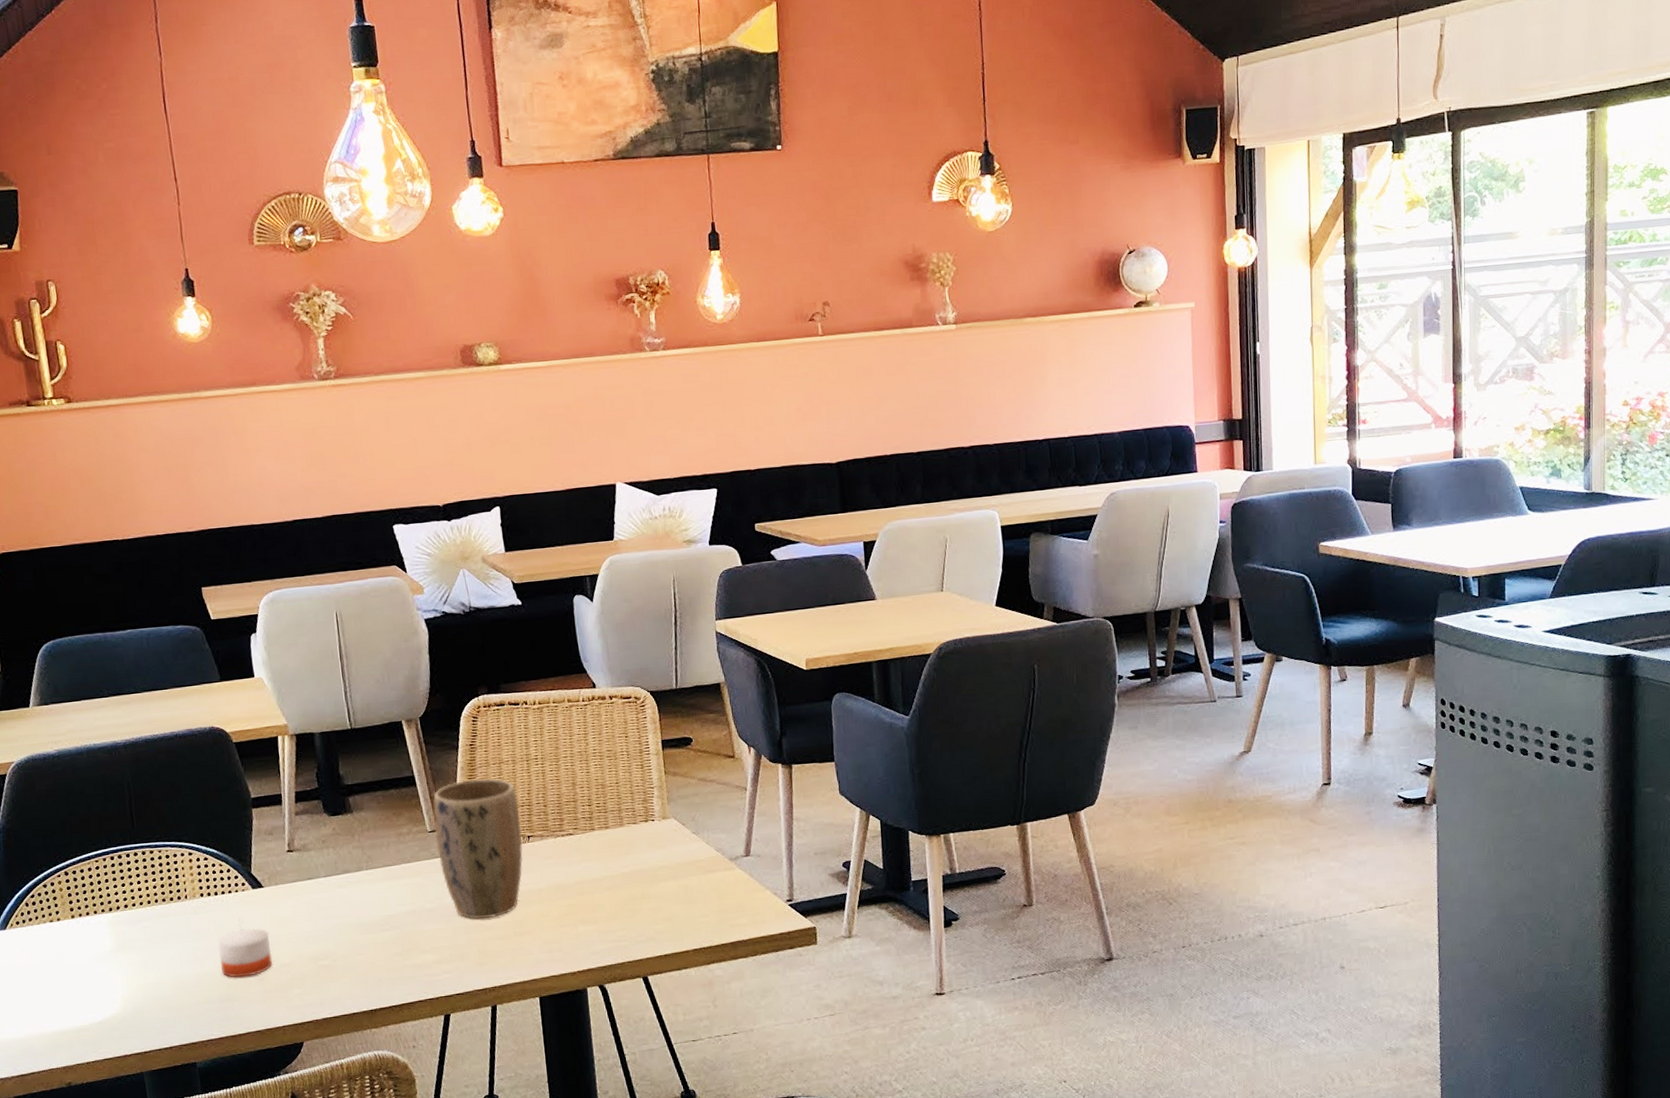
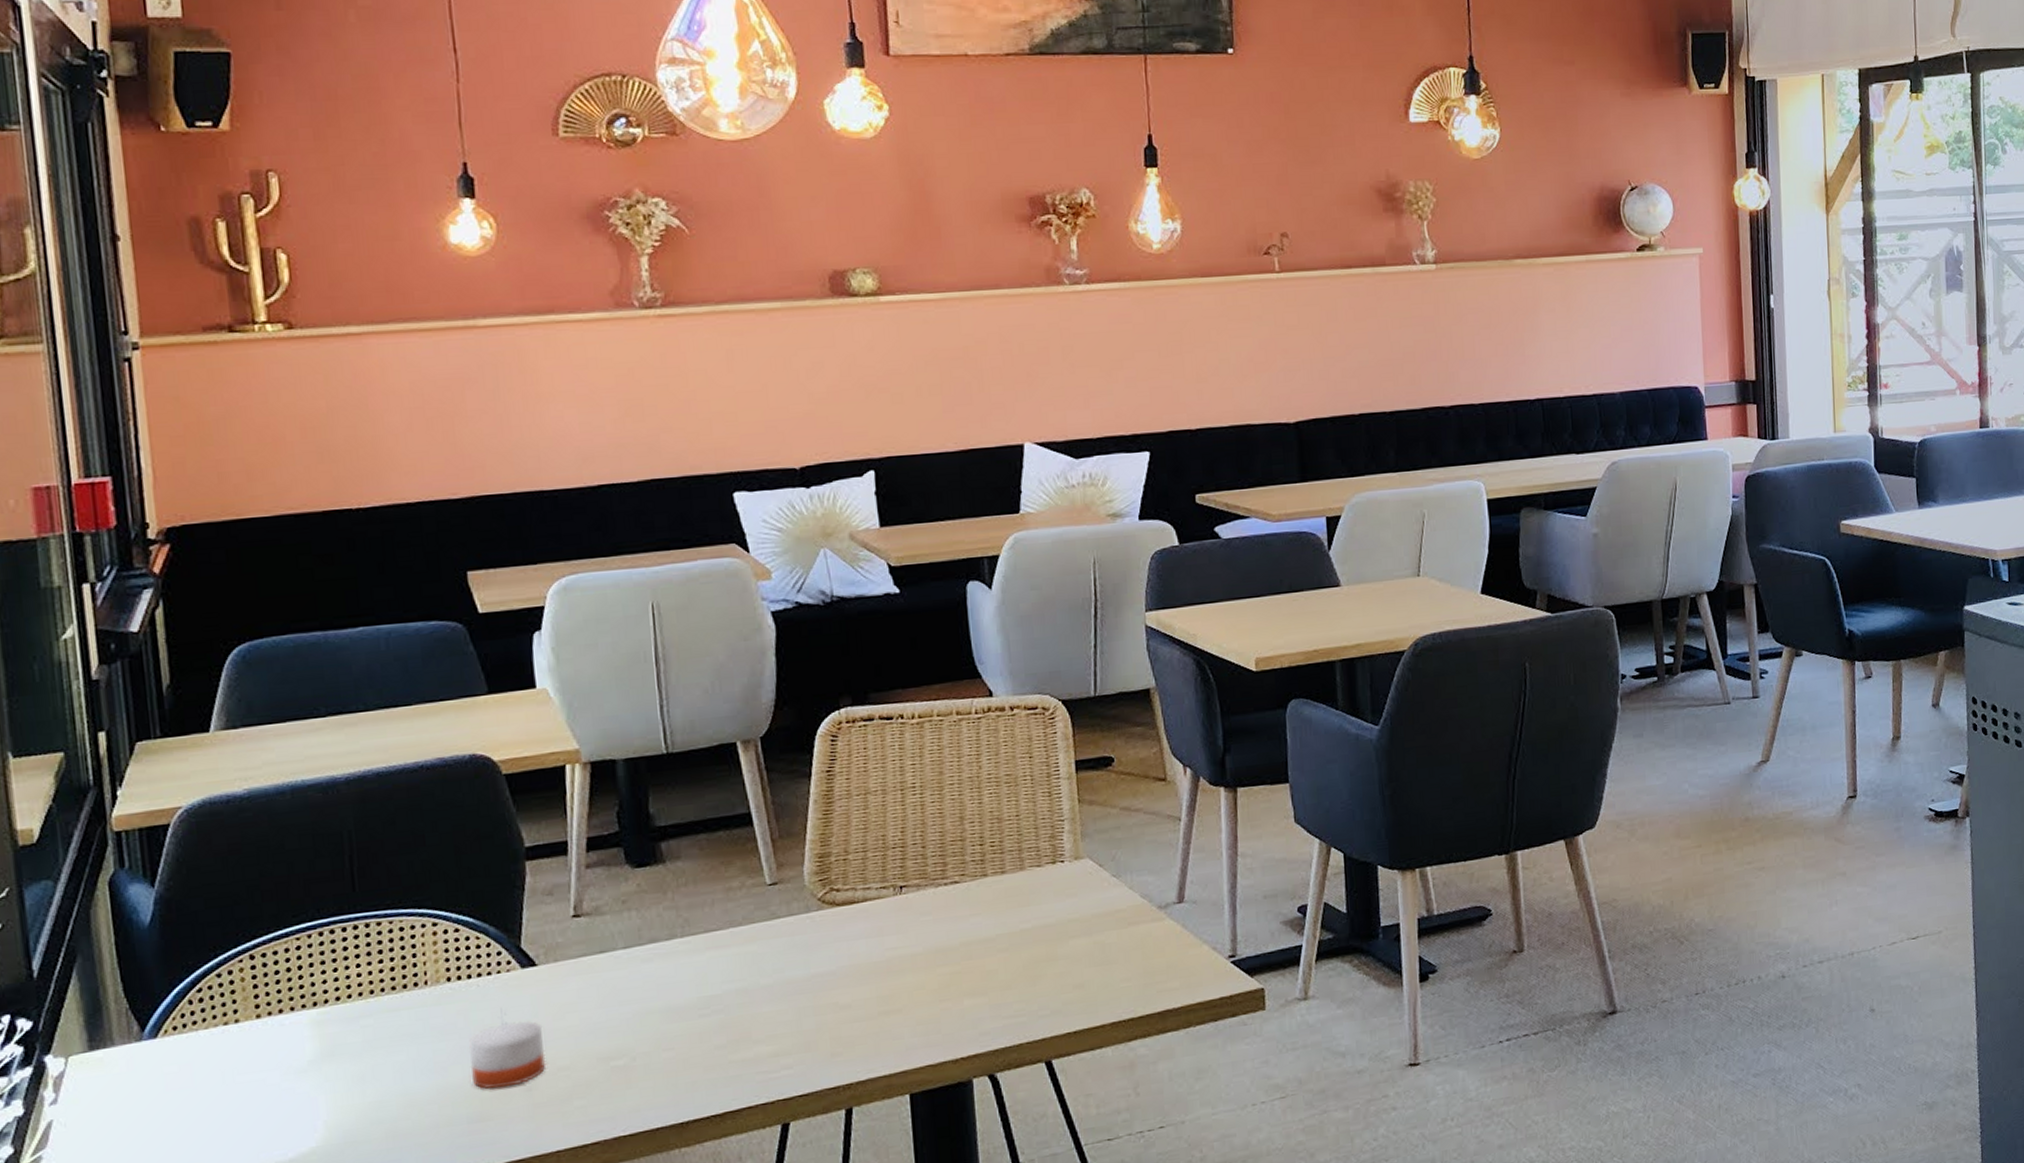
plant pot: present [433,778,523,920] -> none [775,813,893,997]

